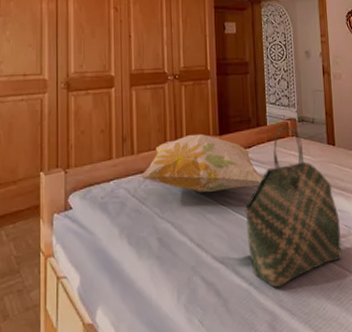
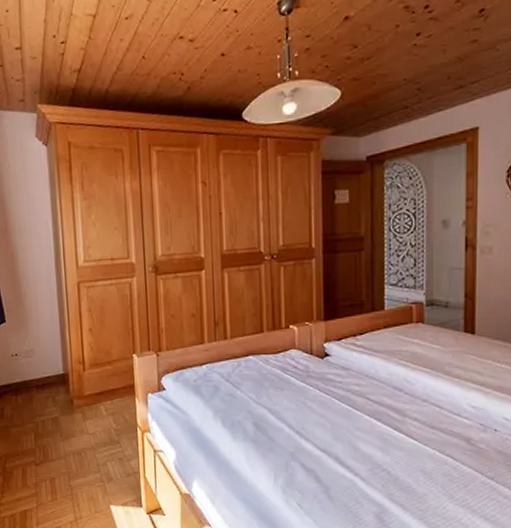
decorative pillow: present [140,133,263,193] -> none [234,318,376,381]
tote bag: present [245,125,342,288] -> none [353,310,473,481]

